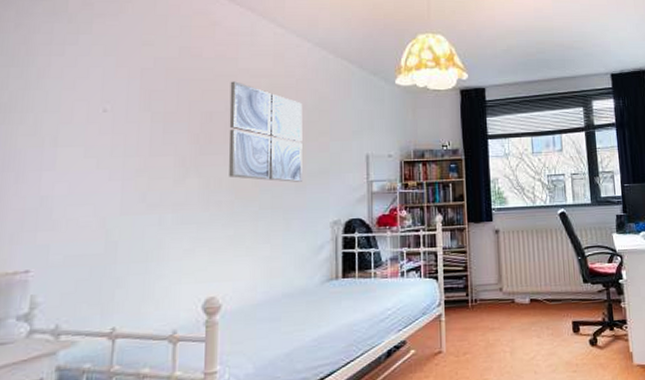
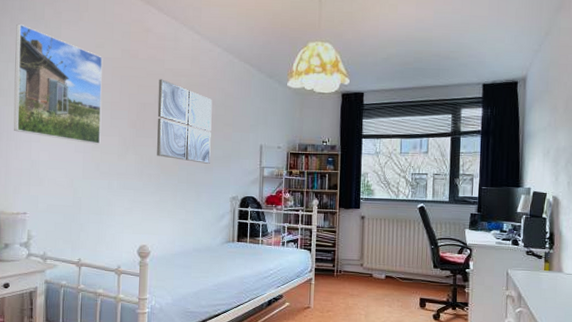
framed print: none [14,17,152,169] -> present [13,23,103,145]

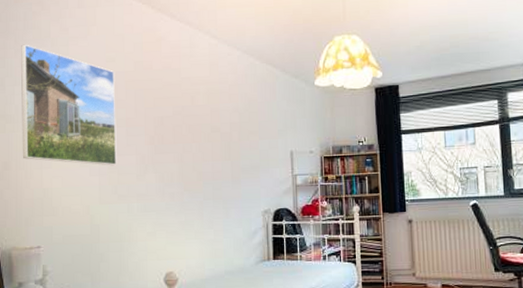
wall art: present [157,79,213,164] -> none [175,89,237,177]

